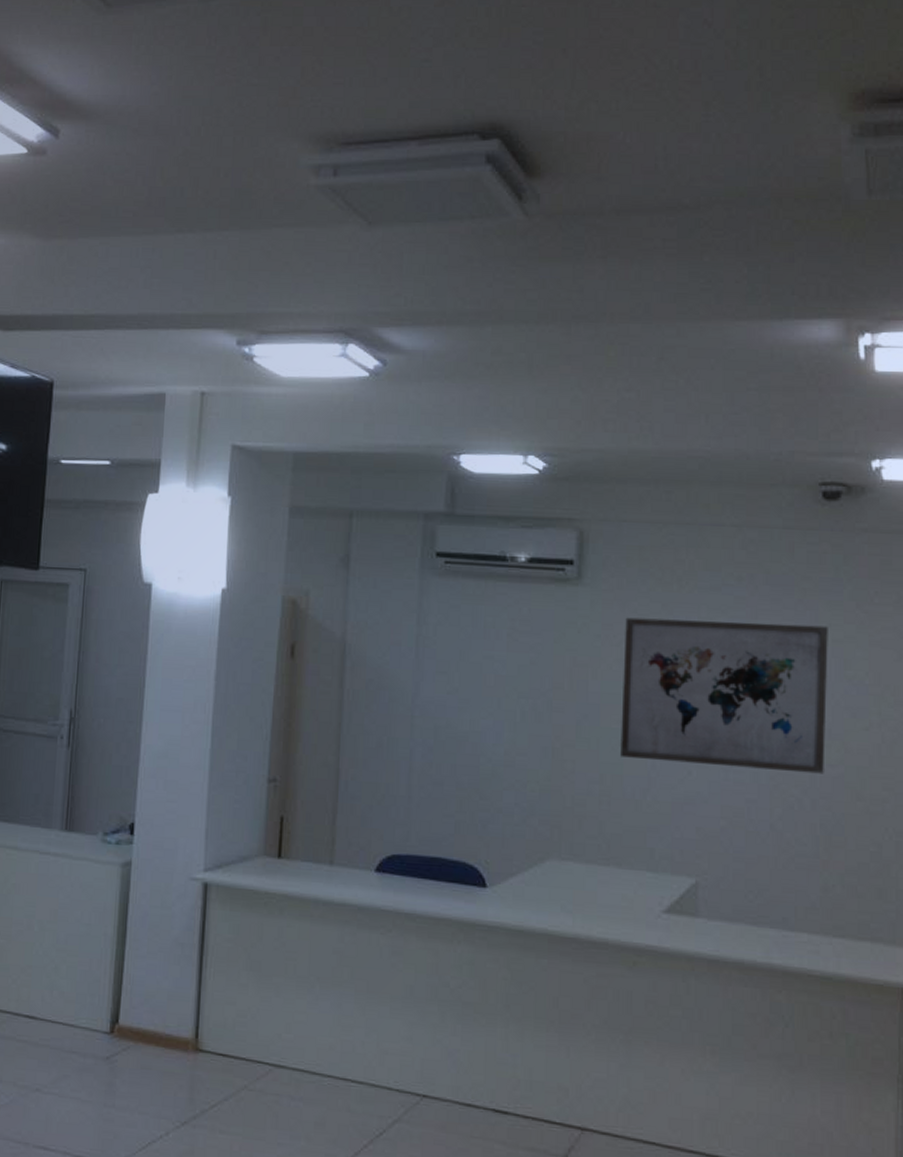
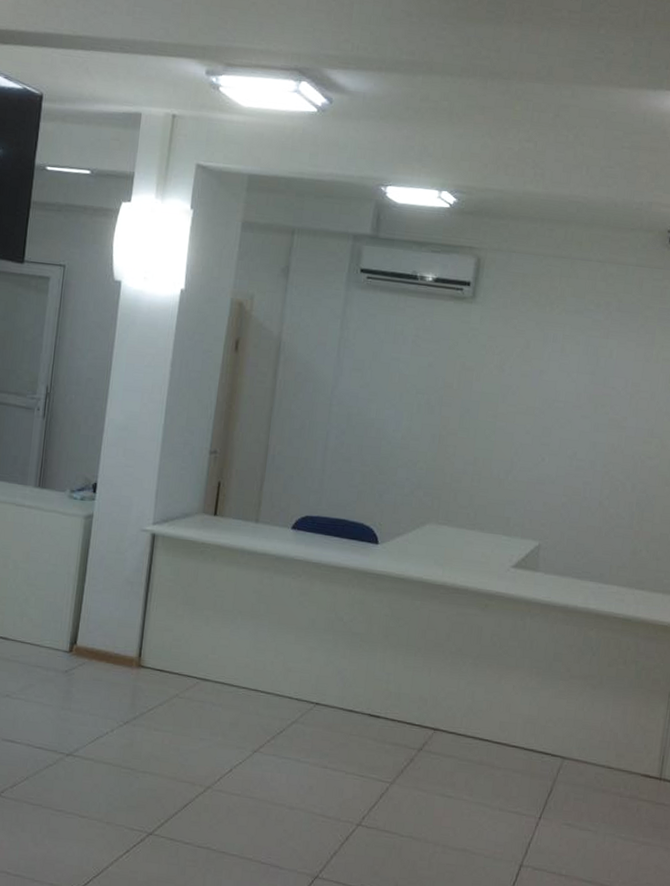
wall art: present [620,617,828,774] -> none [492,332,661,464]

